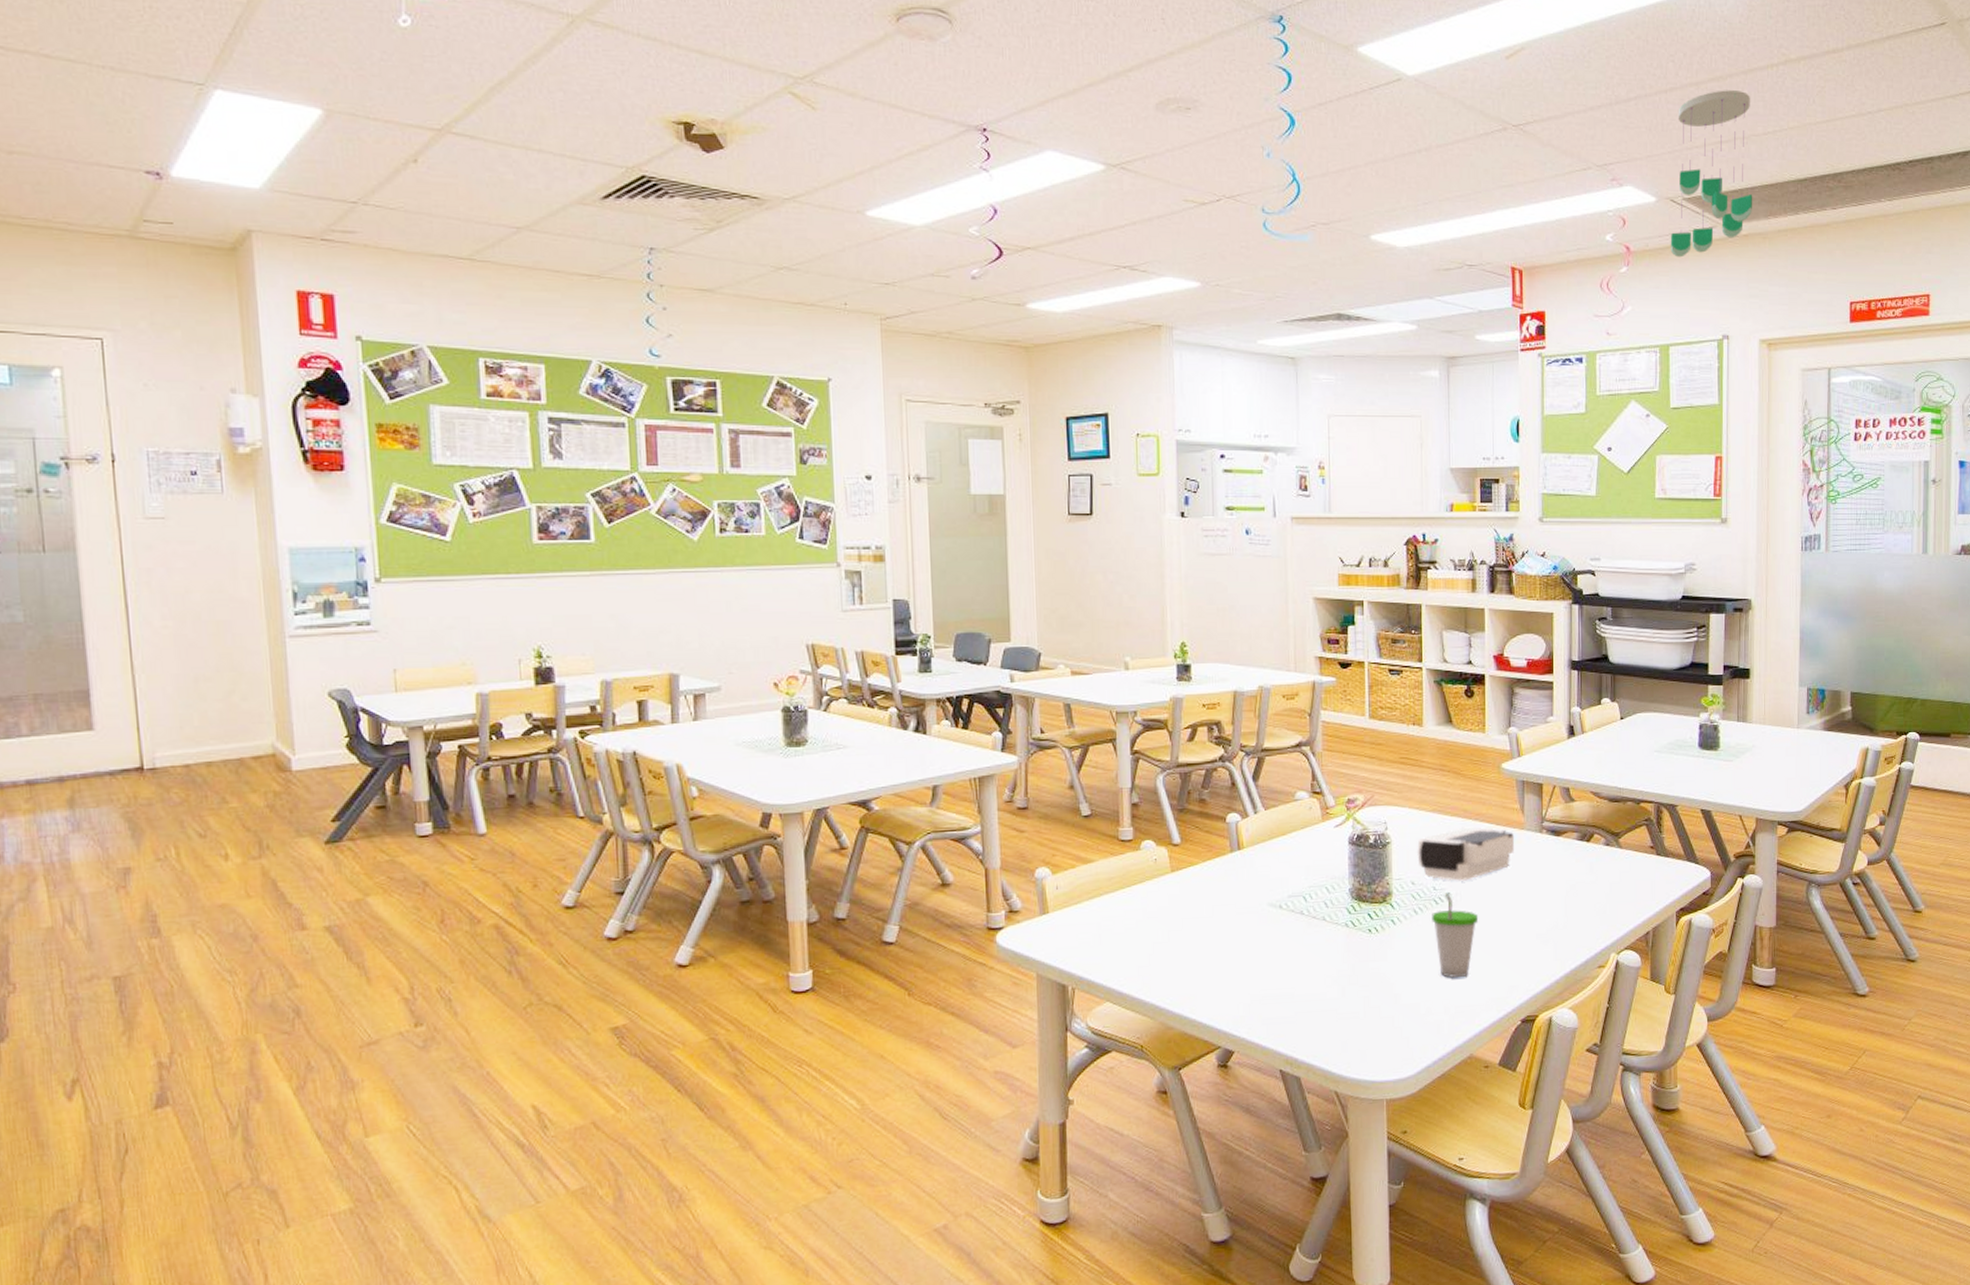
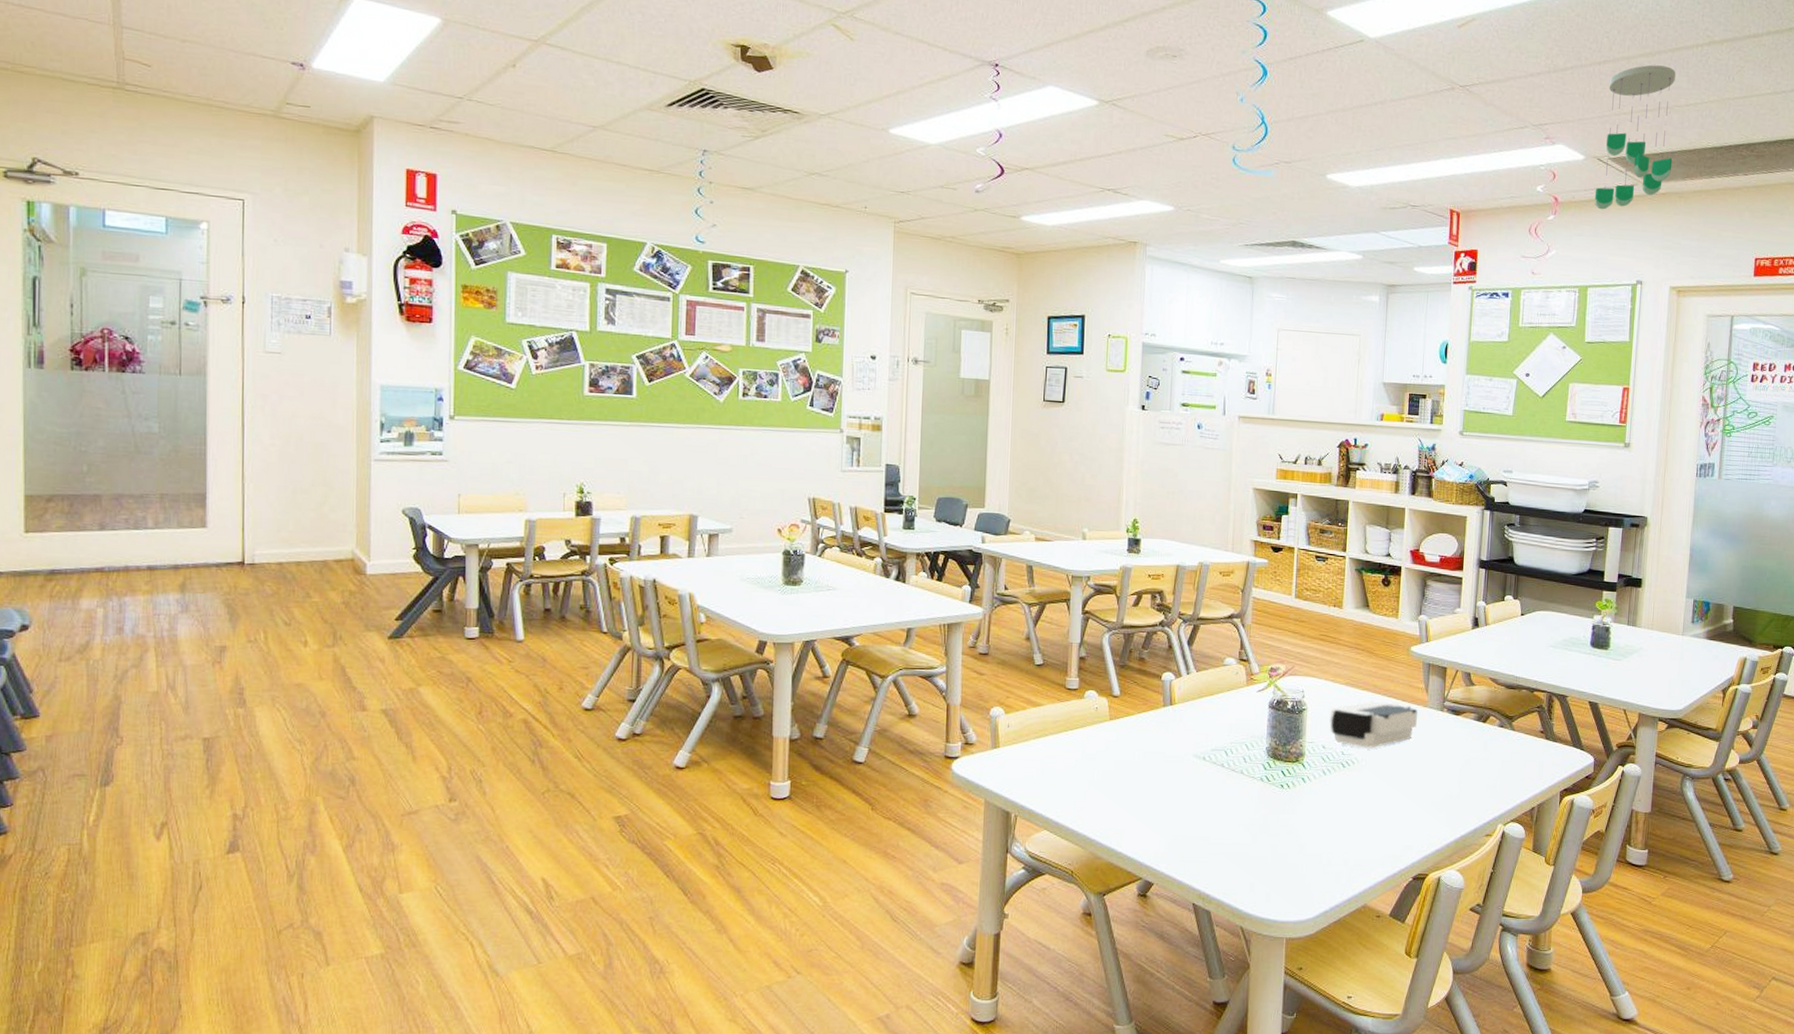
cup: present [1432,892,1479,978] -> none [1338,758,1381,835]

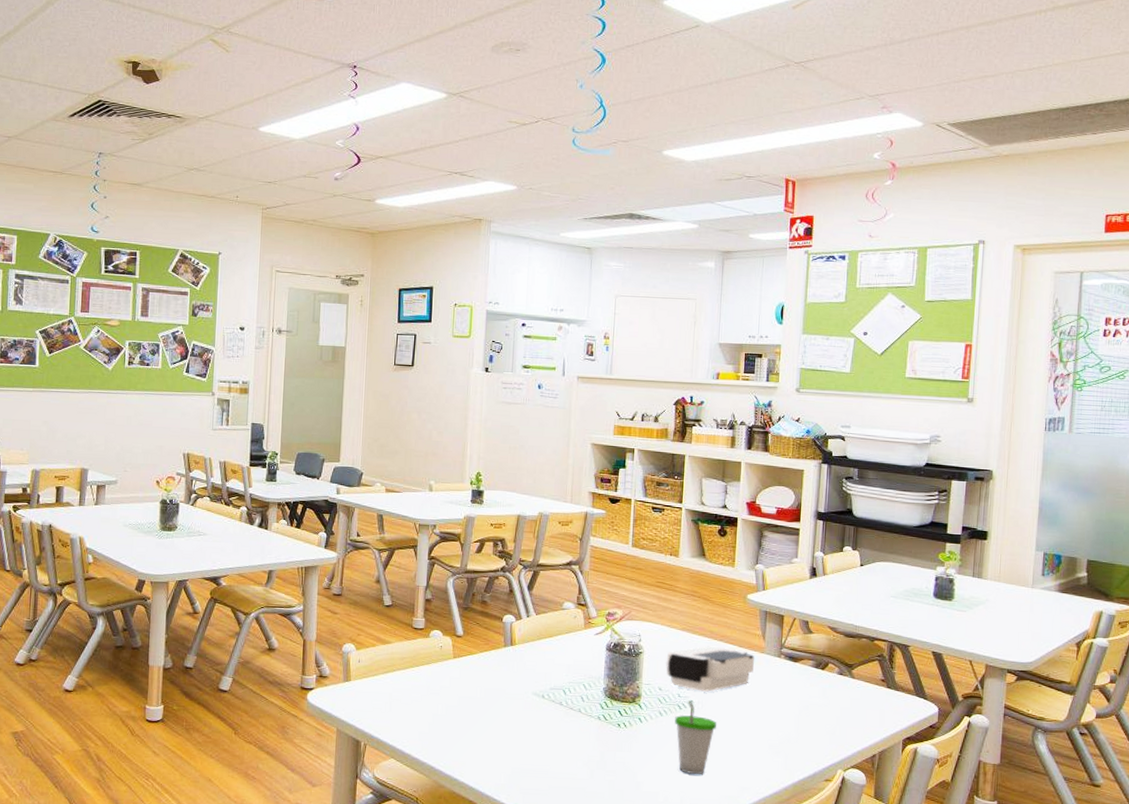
cup: none [1338,758,1381,835] -> present [675,700,717,775]
ceiling mobile: present [1594,64,1676,210] -> none [933,32,1018,174]

